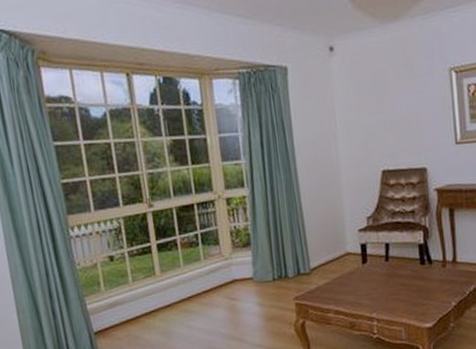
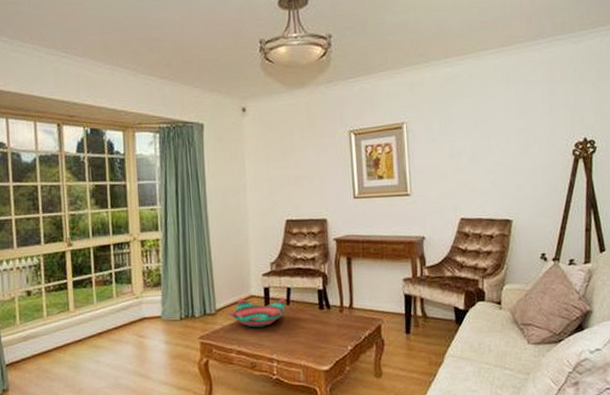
decorative bowl: none [322,253,385,286] -> present [227,297,286,328]

